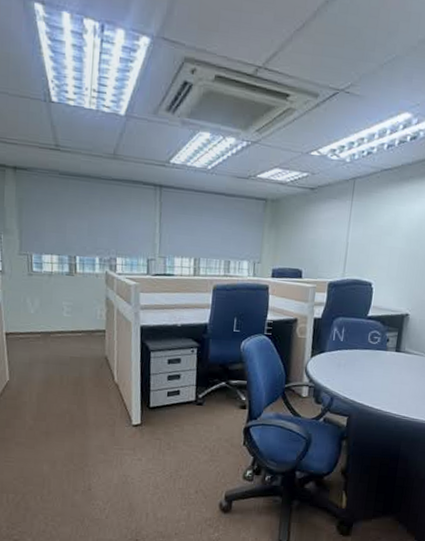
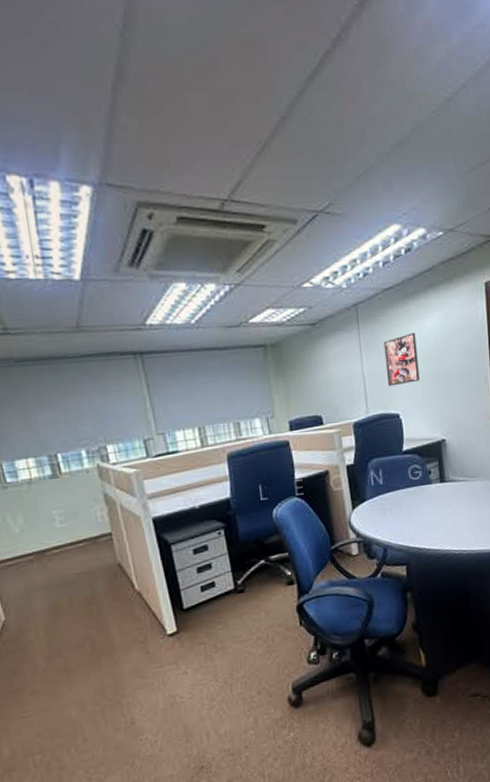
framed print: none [367,212,403,258] -> present [383,332,420,387]

